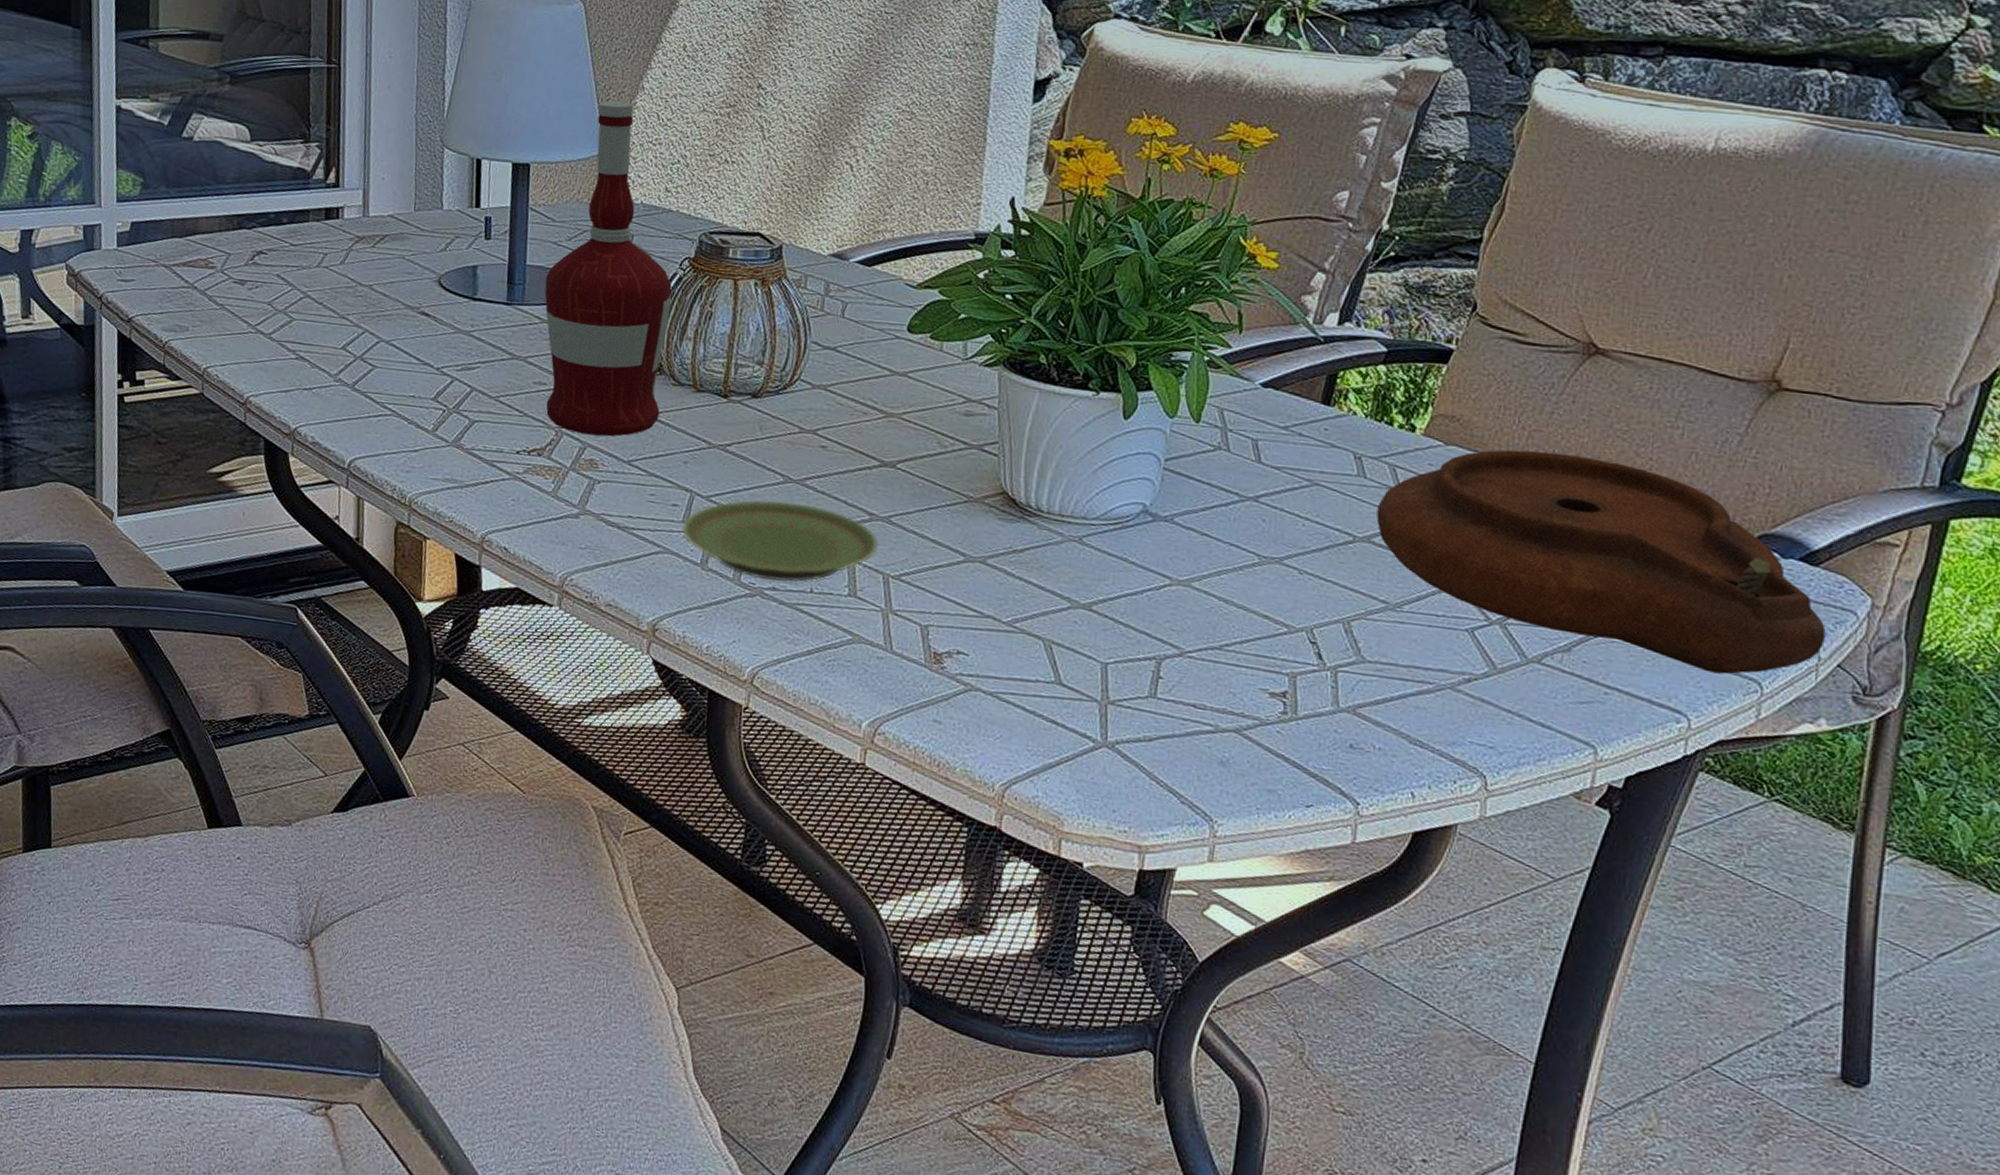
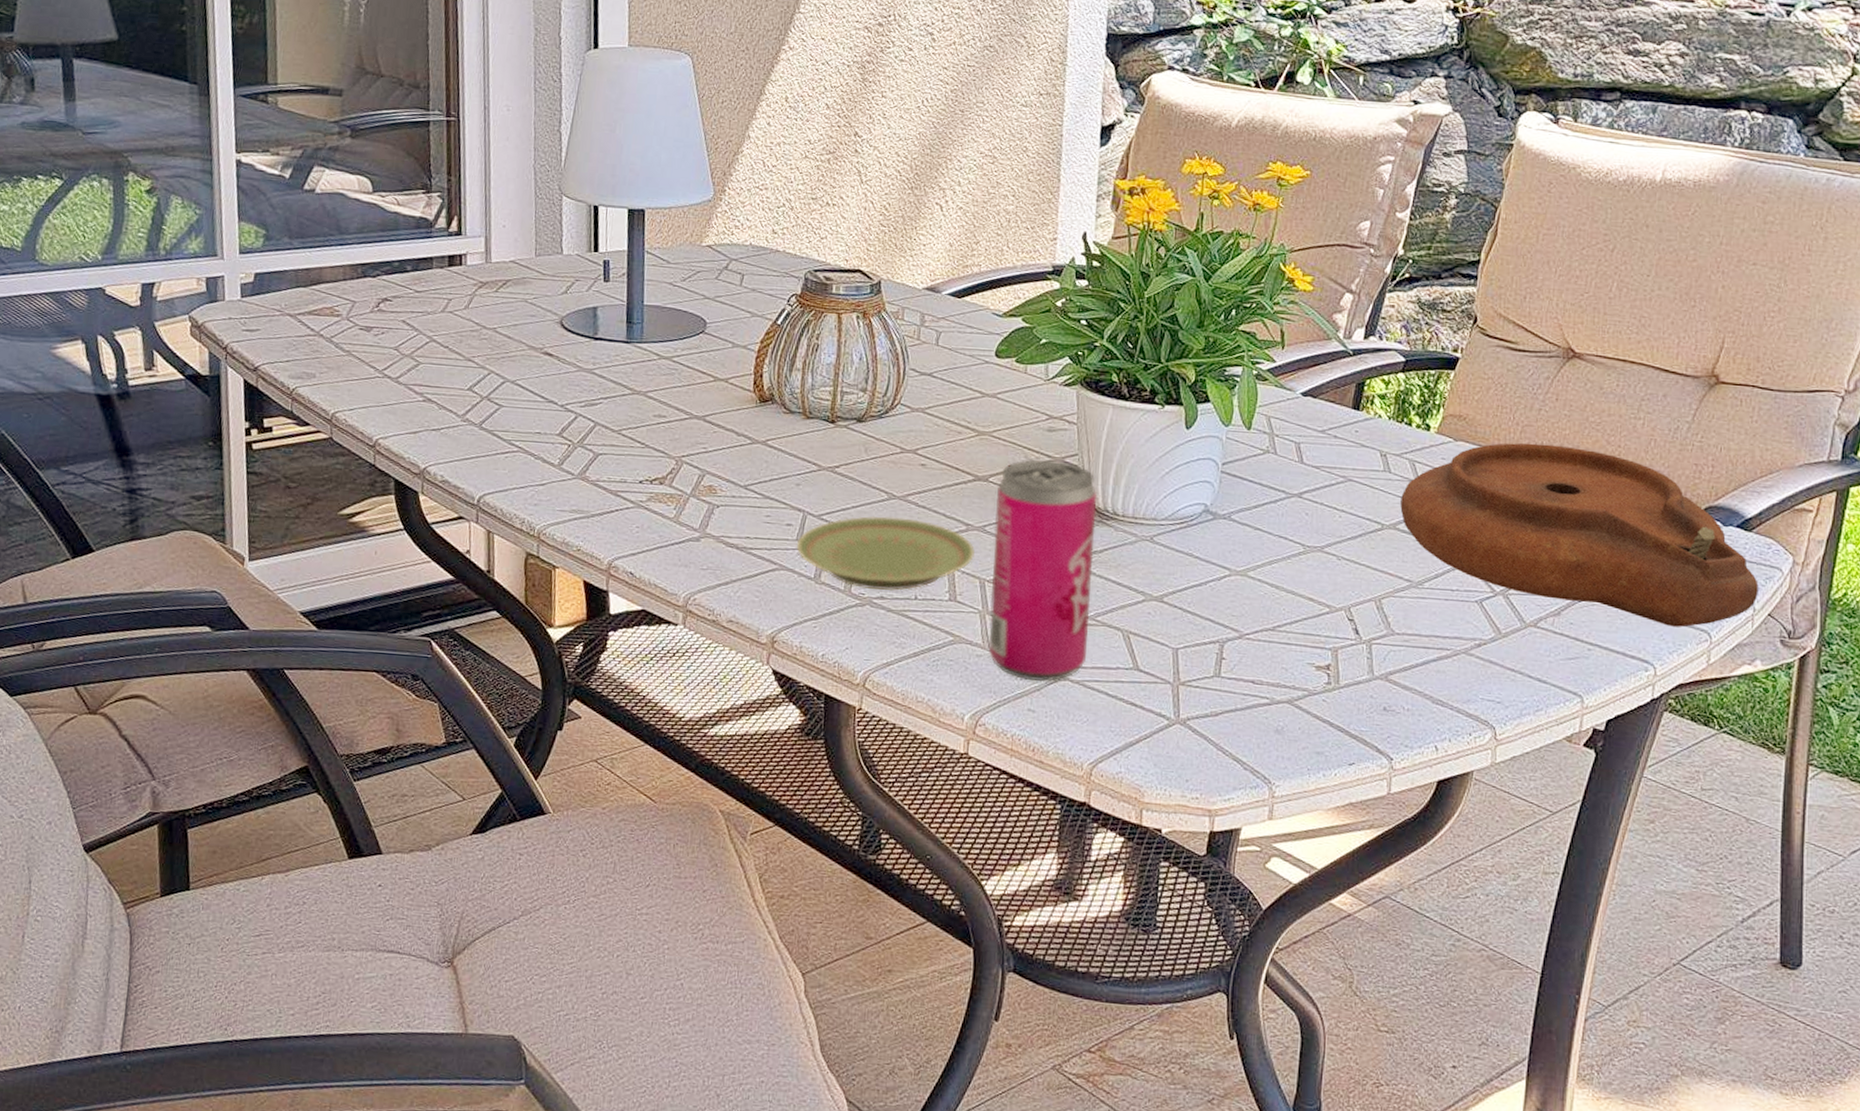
alcohol: present [544,101,672,437] -> none [662,149,781,464]
beverage can: none [891,445,1019,692] -> present [989,459,1098,682]

